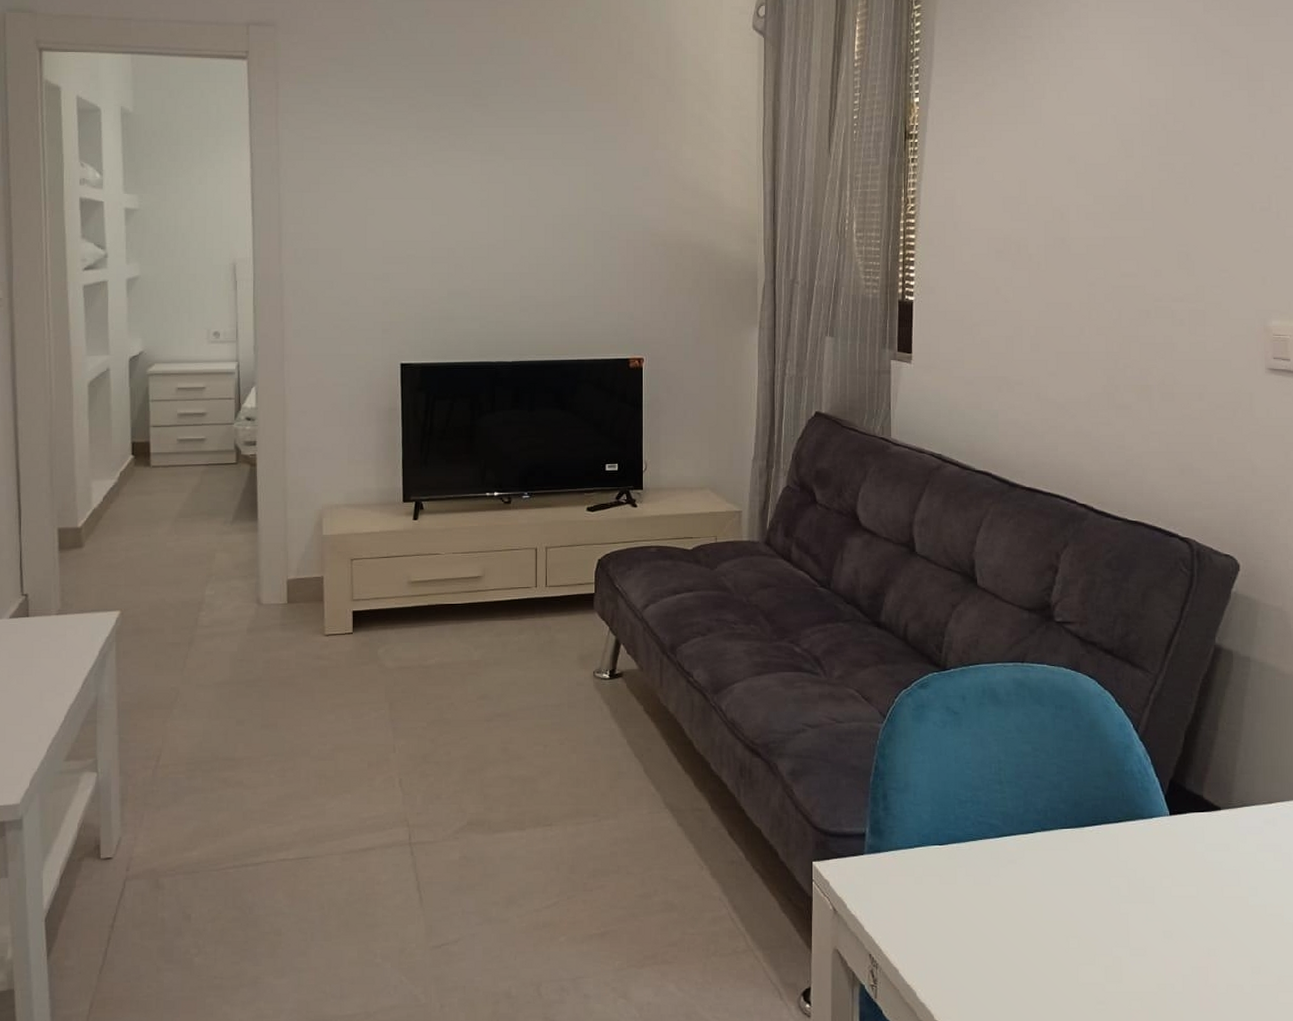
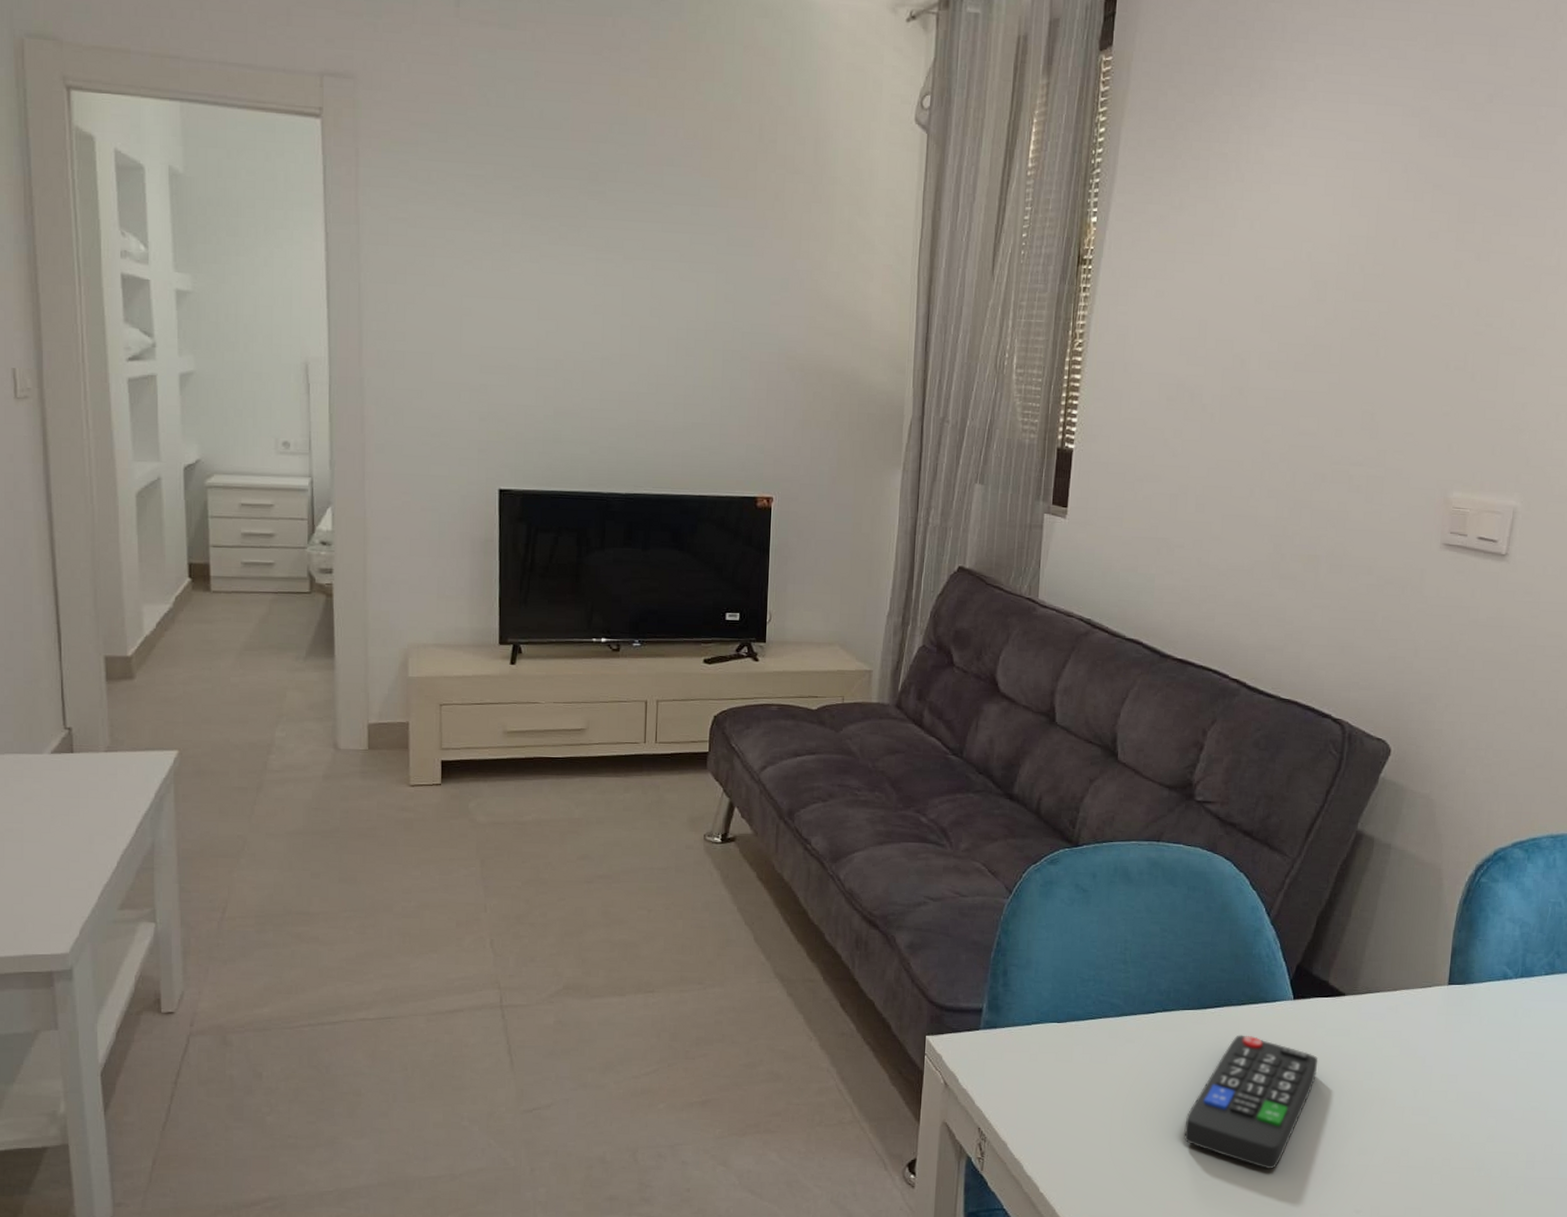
remote control: none [1073,852,1201,991] -> present [1184,1035,1318,1169]

